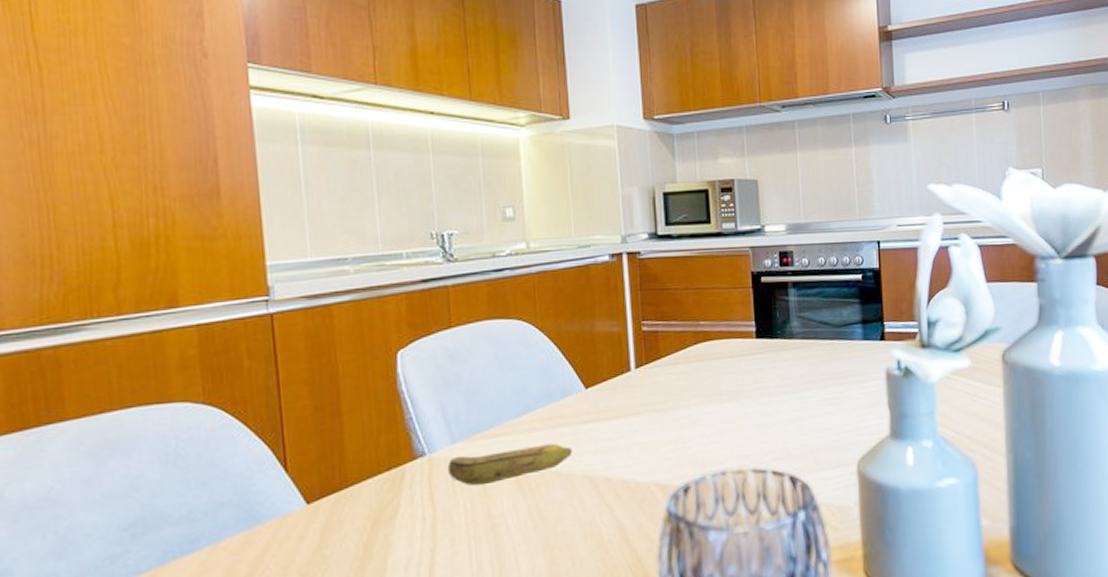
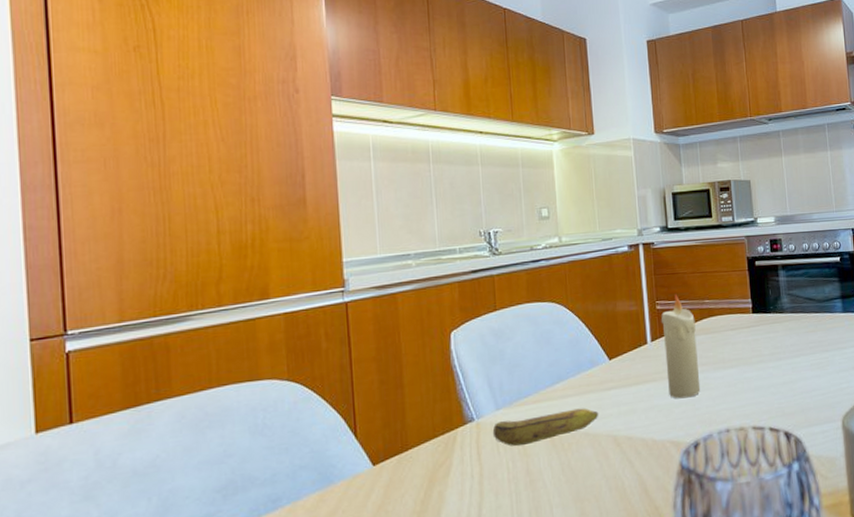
candle: none [648,314,693,436] -> present [661,294,701,399]

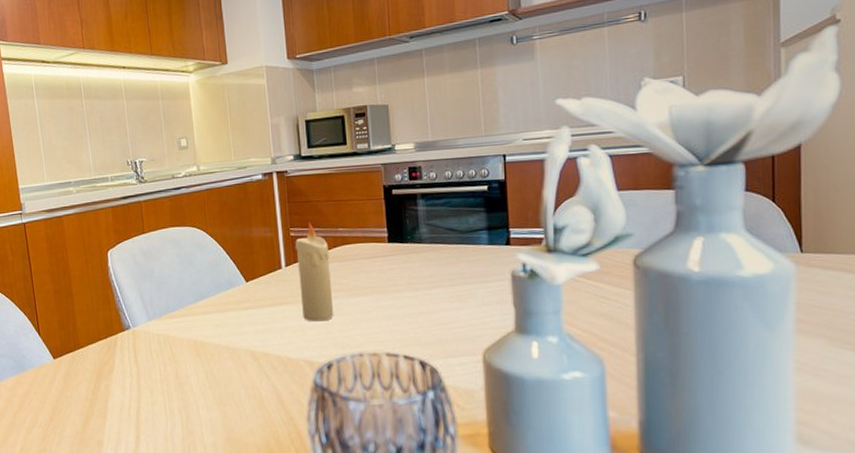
banana: present [492,408,599,447] -> none [146,324,238,354]

